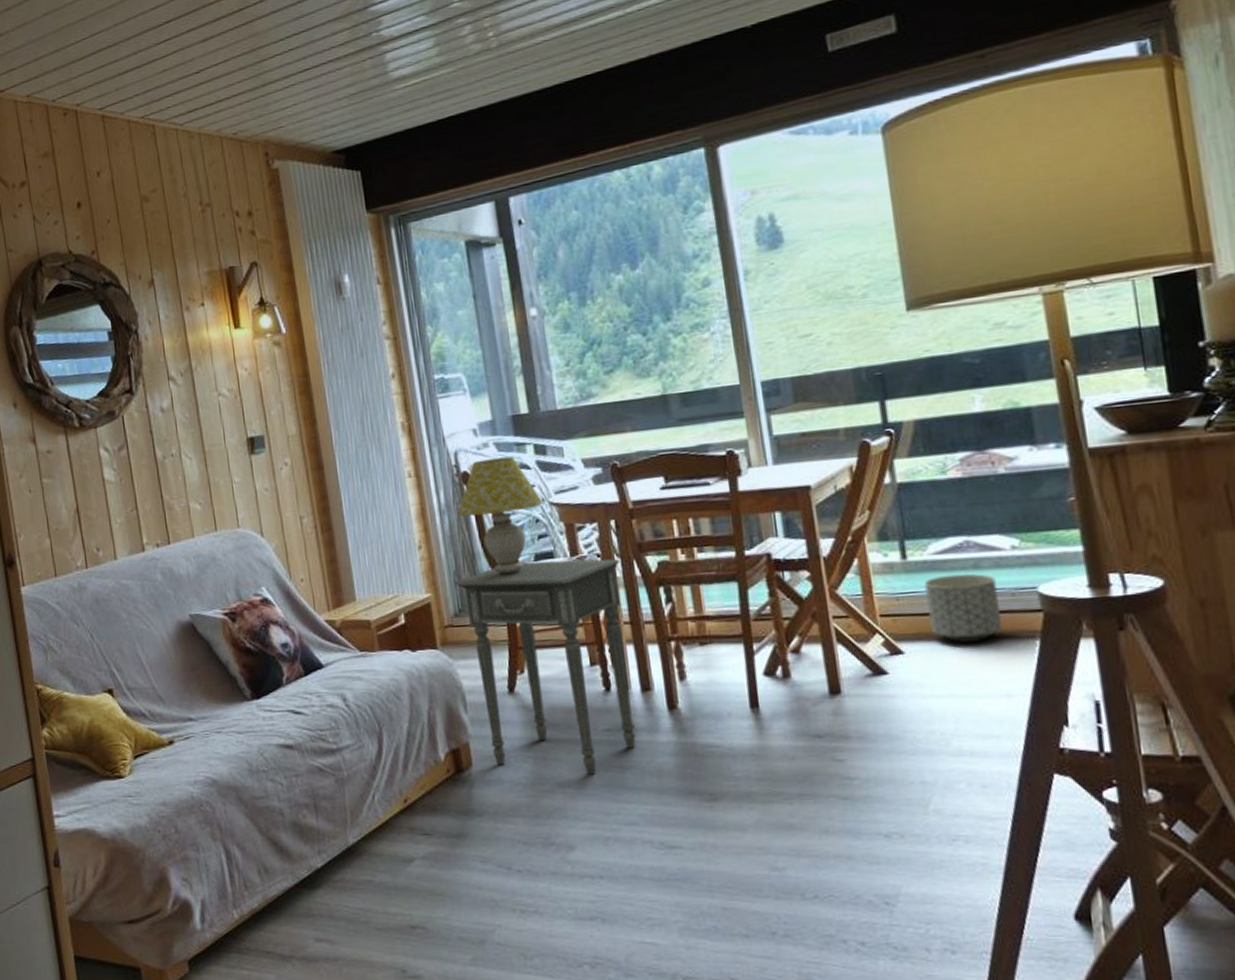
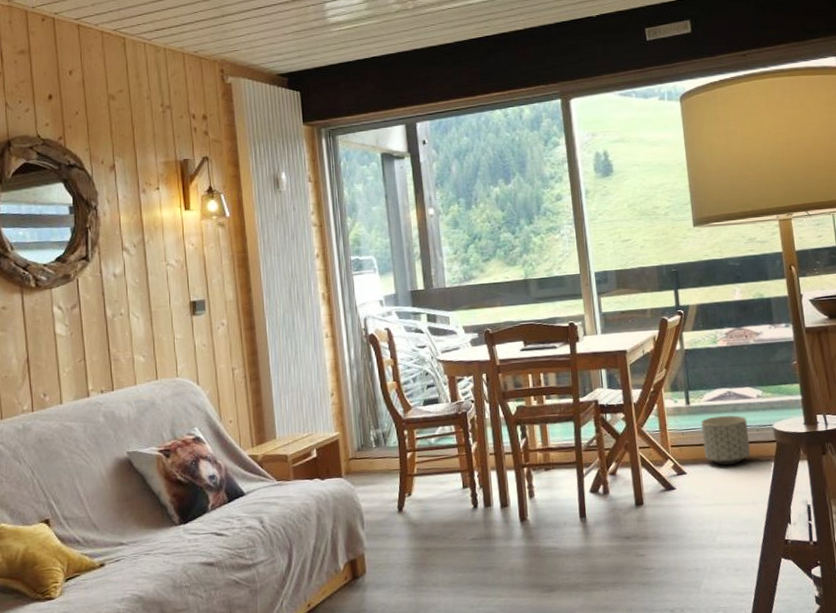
side table: present [455,559,636,775] -> none [359,404,495,576]
table lamp: present [457,456,544,575] -> none [364,323,433,417]

